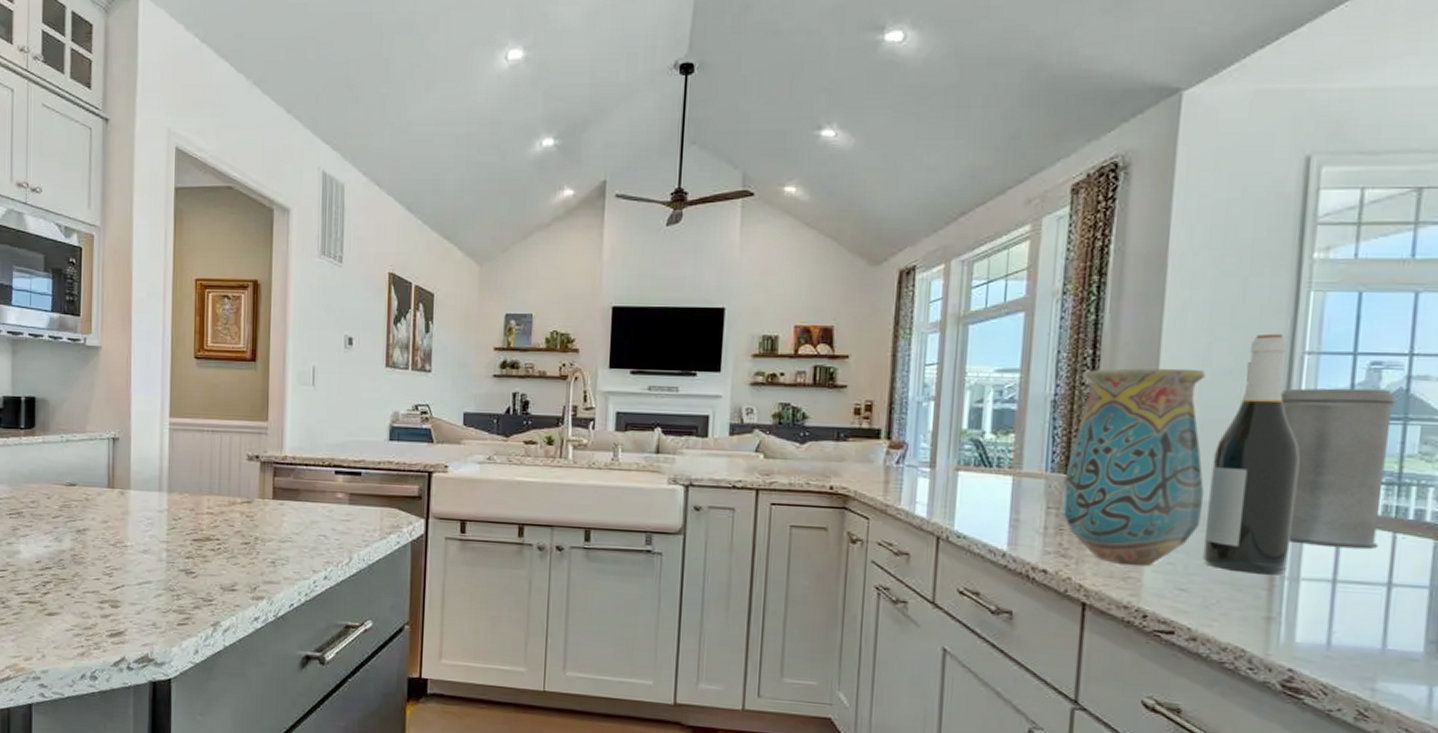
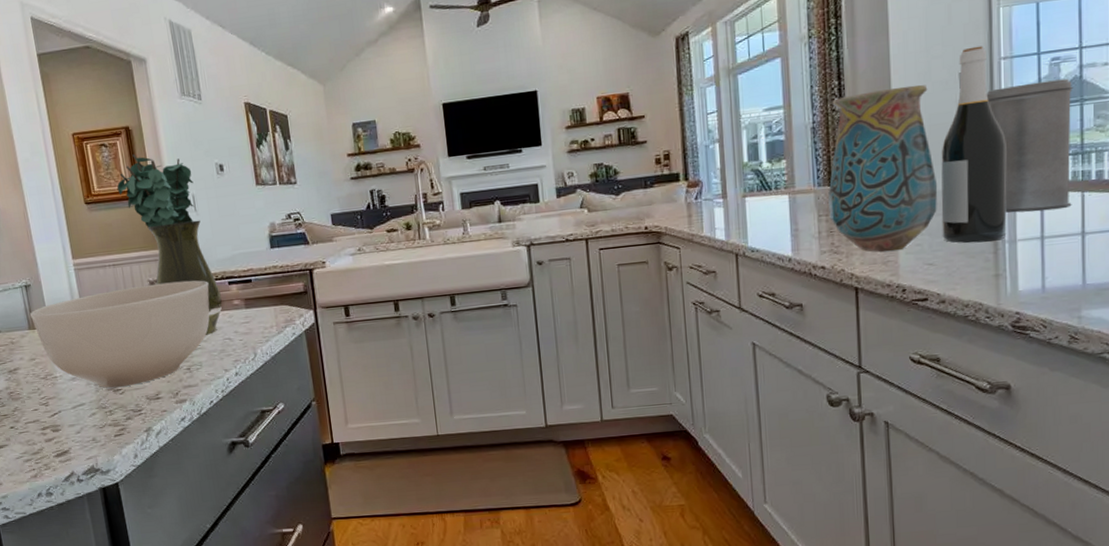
bowl: none [111,459,313,571] -> present [29,280,210,388]
vase: none [233,311,324,527] -> present [117,154,223,335]

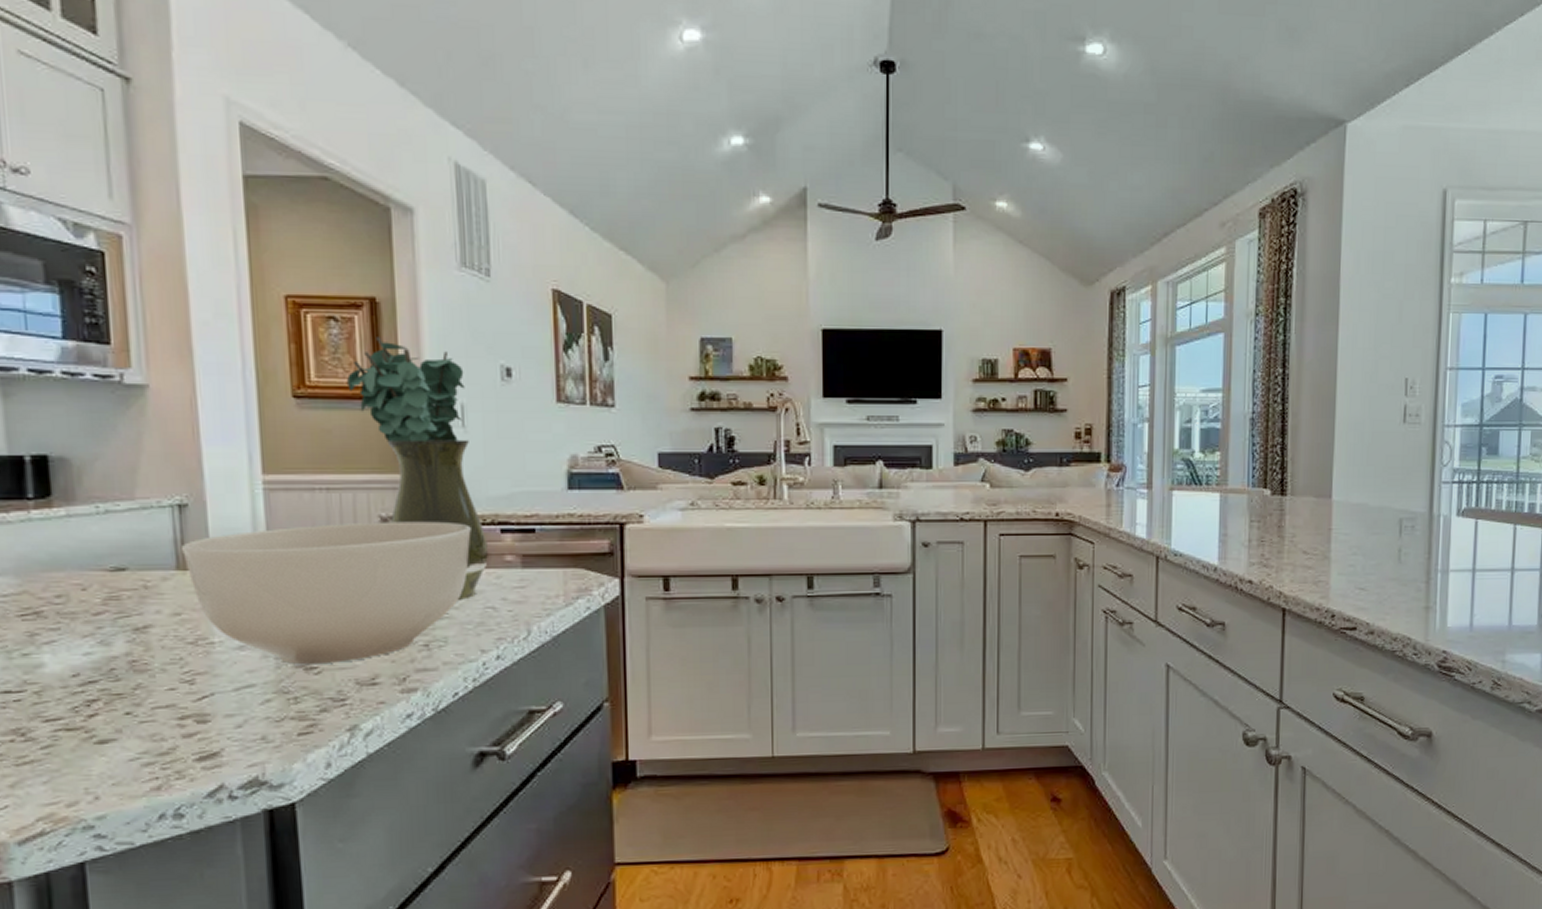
vase: present [828,84,938,252] -> none [1262,385,1376,569]
wine bottle: present [941,46,1007,243] -> none [1376,351,1446,569]
canister: present [986,78,1074,213] -> none [1430,399,1514,541]

